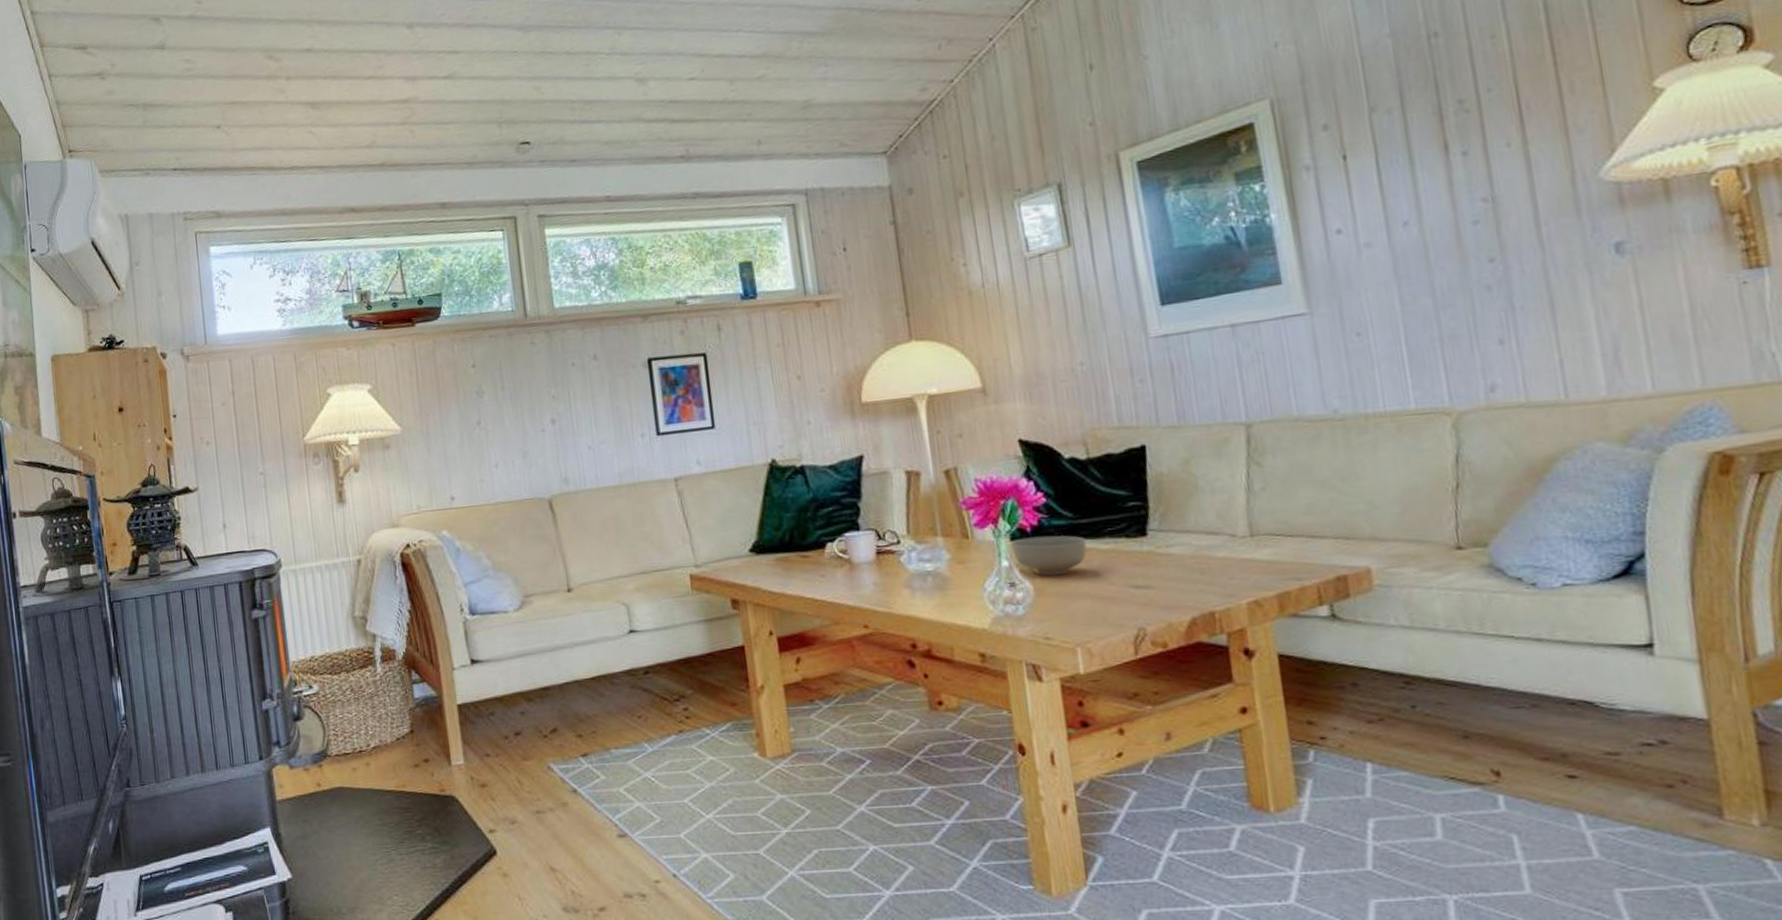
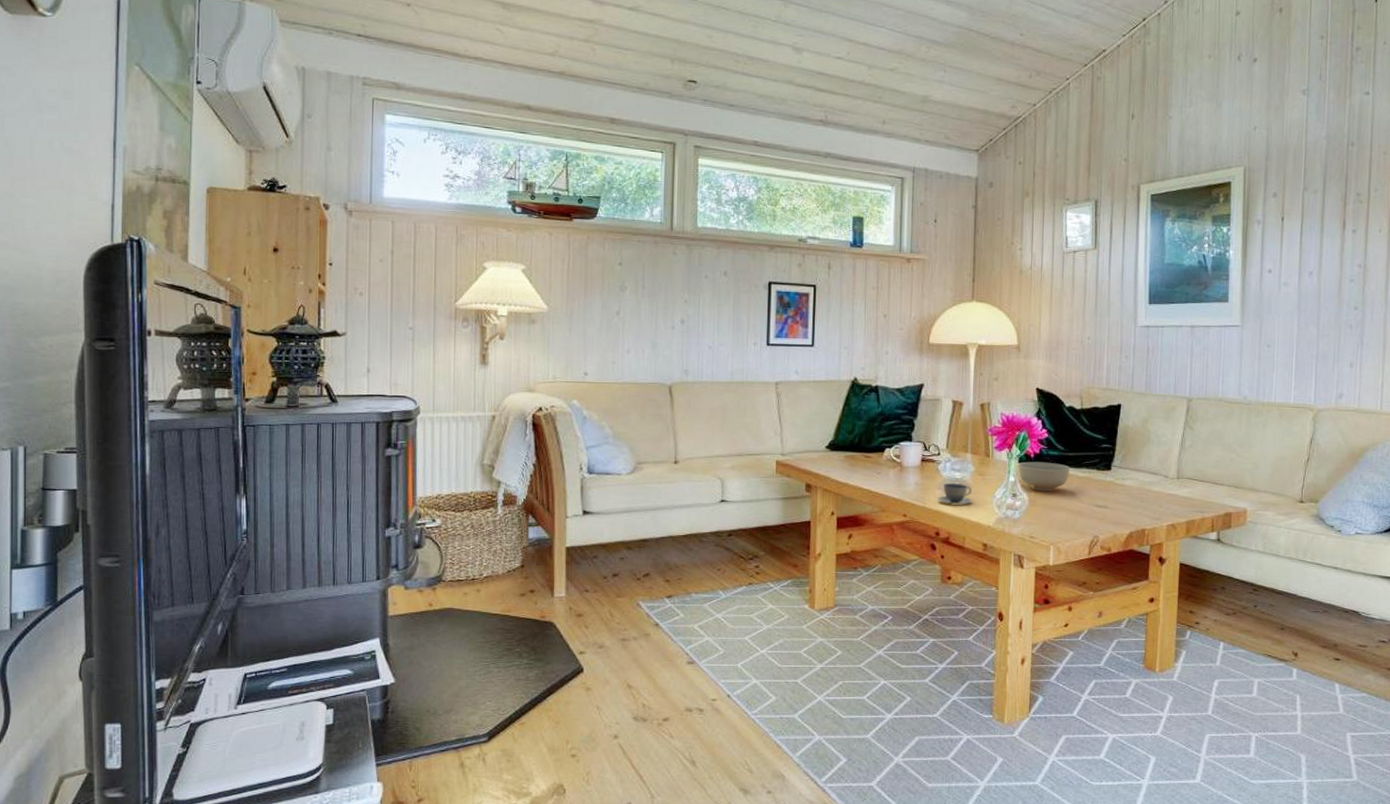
teacup: none [906,577,956,606] -> present [937,482,973,505]

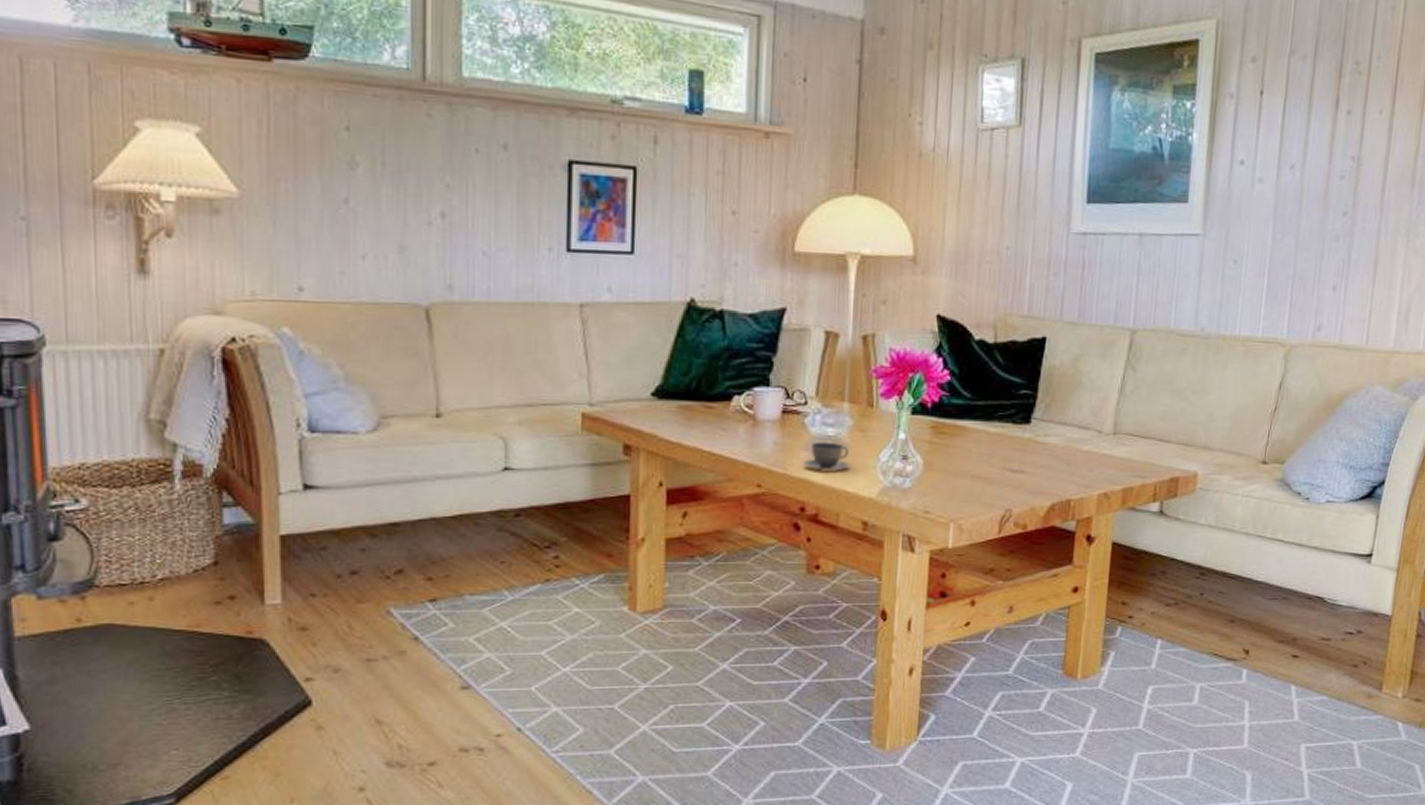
bowl: present [1018,461,1071,492] -> none [910,413,979,453]

